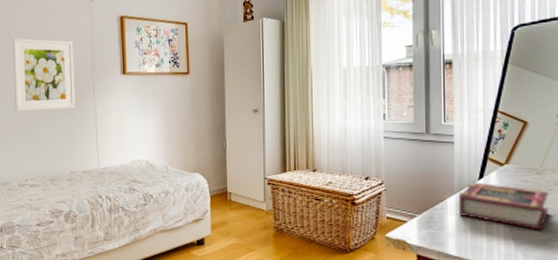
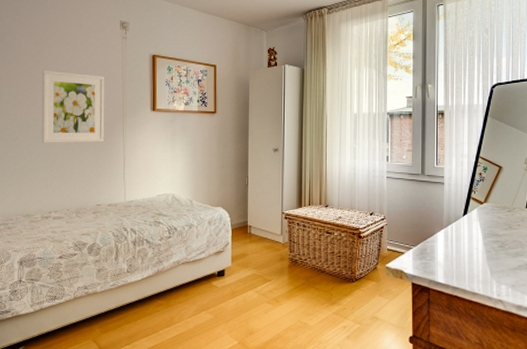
book: present [458,182,548,230] -> none [446,218,517,260]

